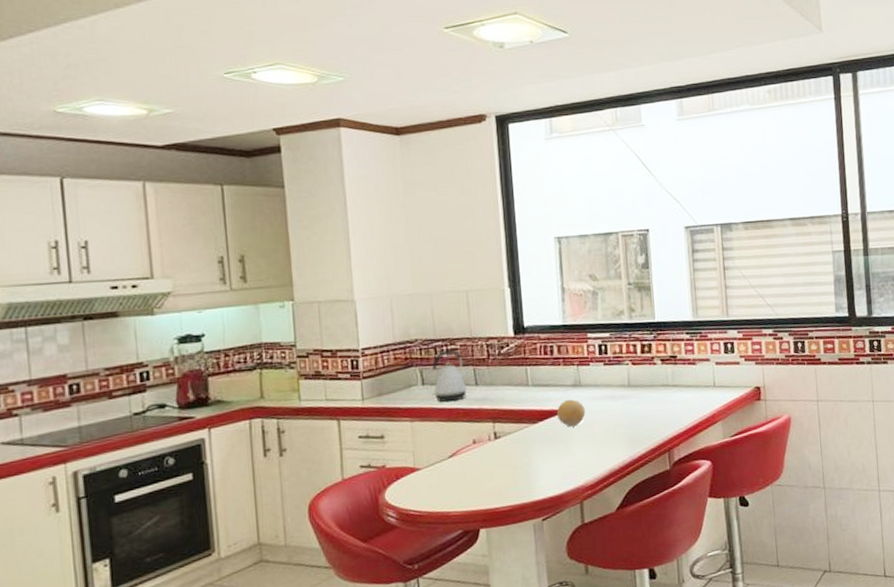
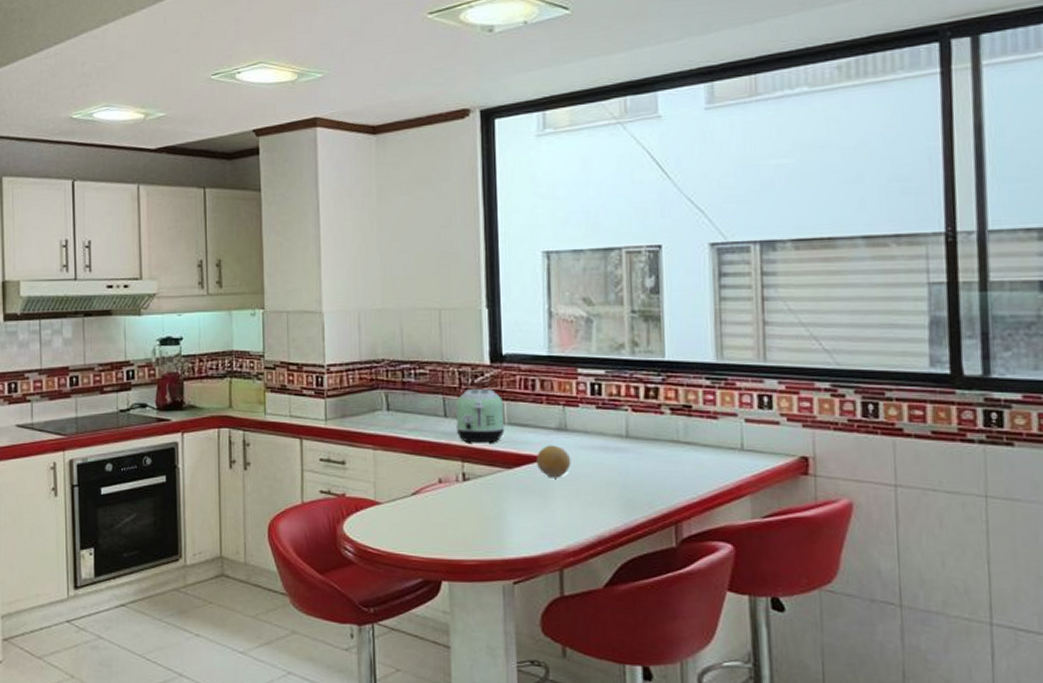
kettle: present [432,350,468,402] -> none [397,374,437,433]
toaster: none [485,357,529,406] -> present [456,389,505,443]

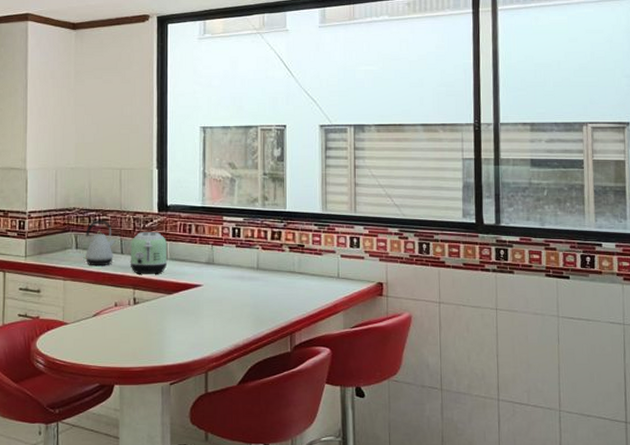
kettle: none [397,374,437,433] -> present [83,220,116,266]
fruit: present [535,445,571,478] -> none [190,275,216,301]

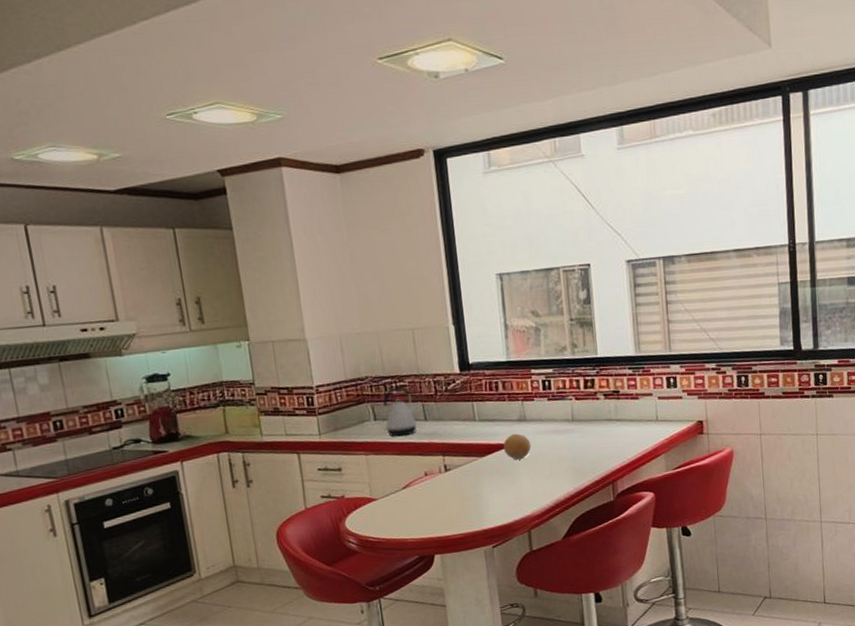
toaster: present [130,232,168,274] -> none [434,393,476,440]
fruit: none [190,275,216,301] -> present [503,433,531,460]

